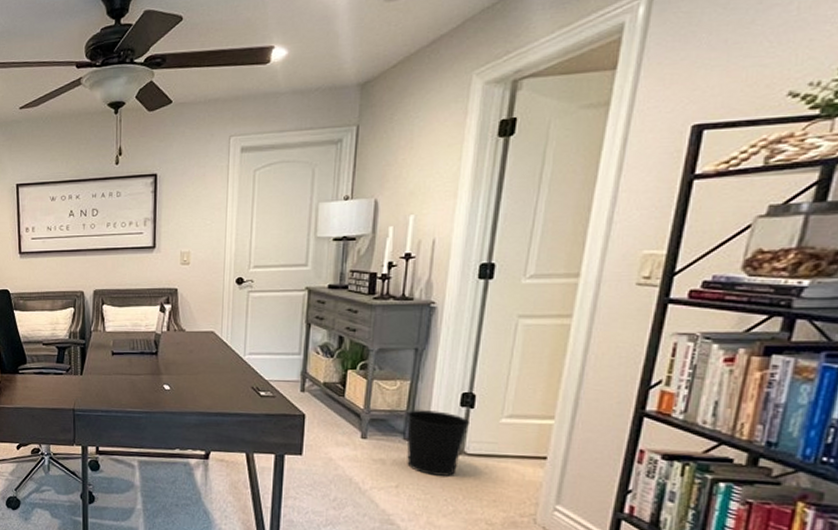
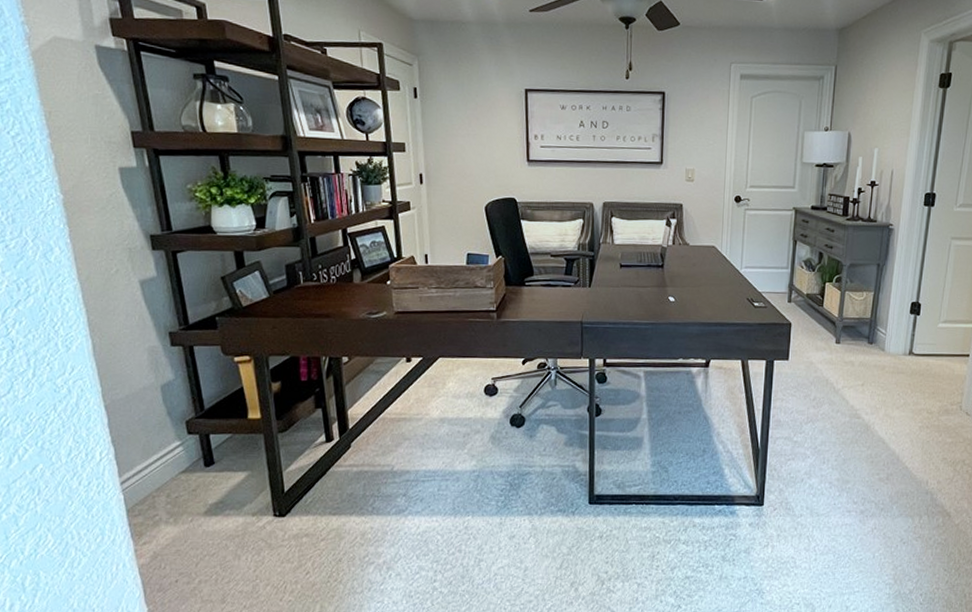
wastebasket: present [406,410,471,476] -> none [870,317,917,374]

